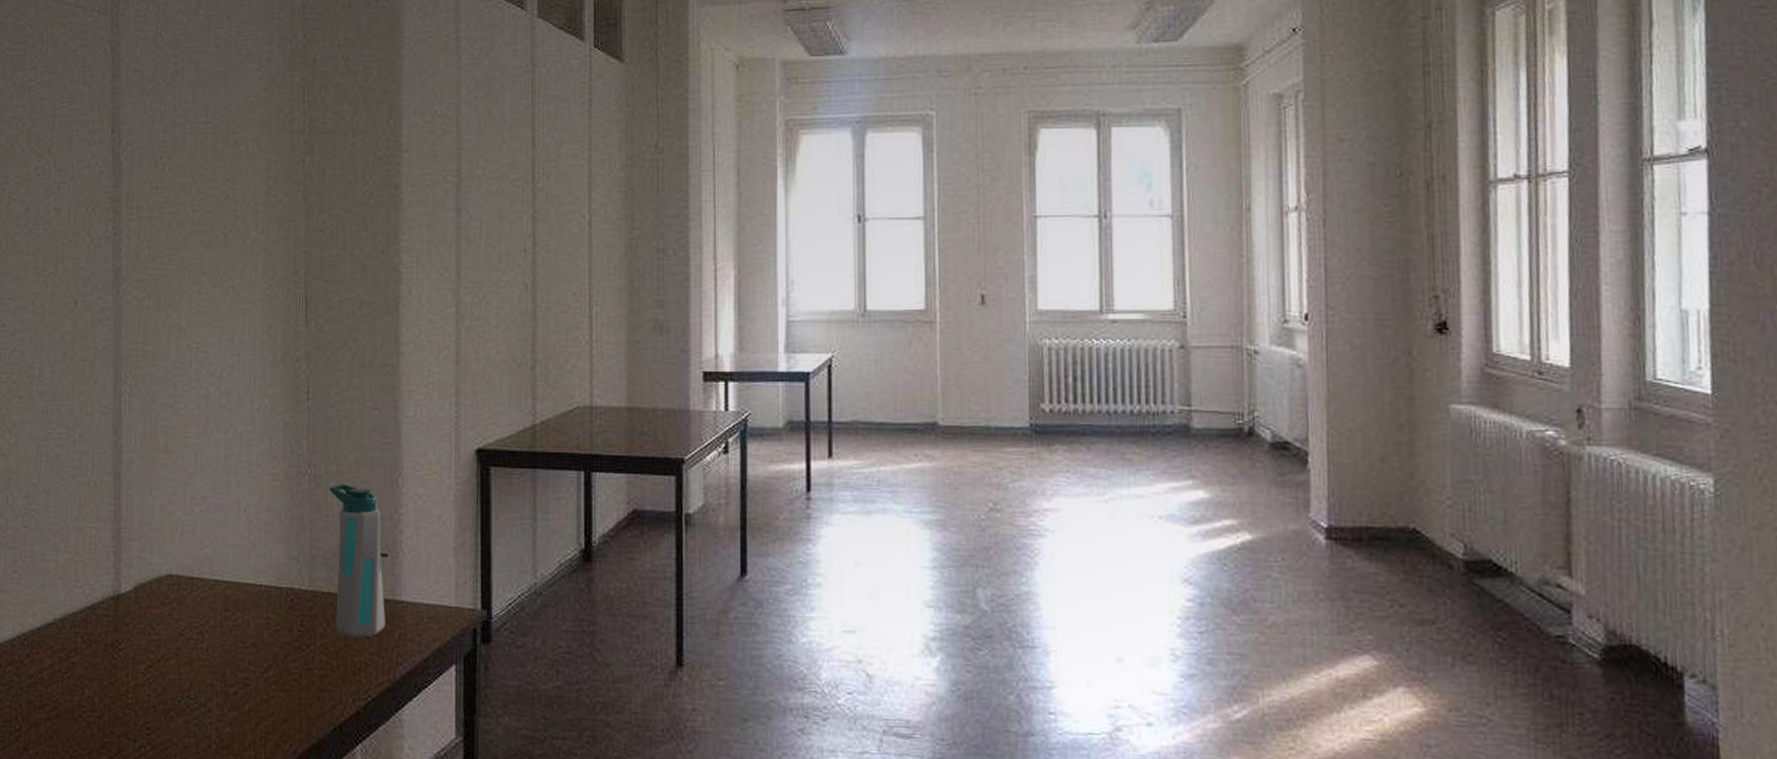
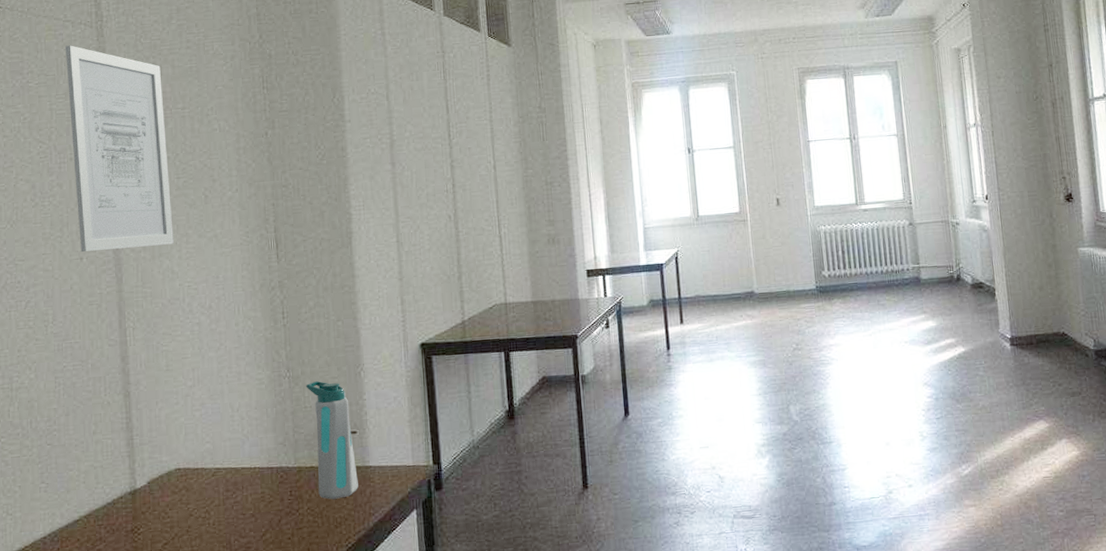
wall art: none [74,37,184,294] -> present [66,45,174,252]

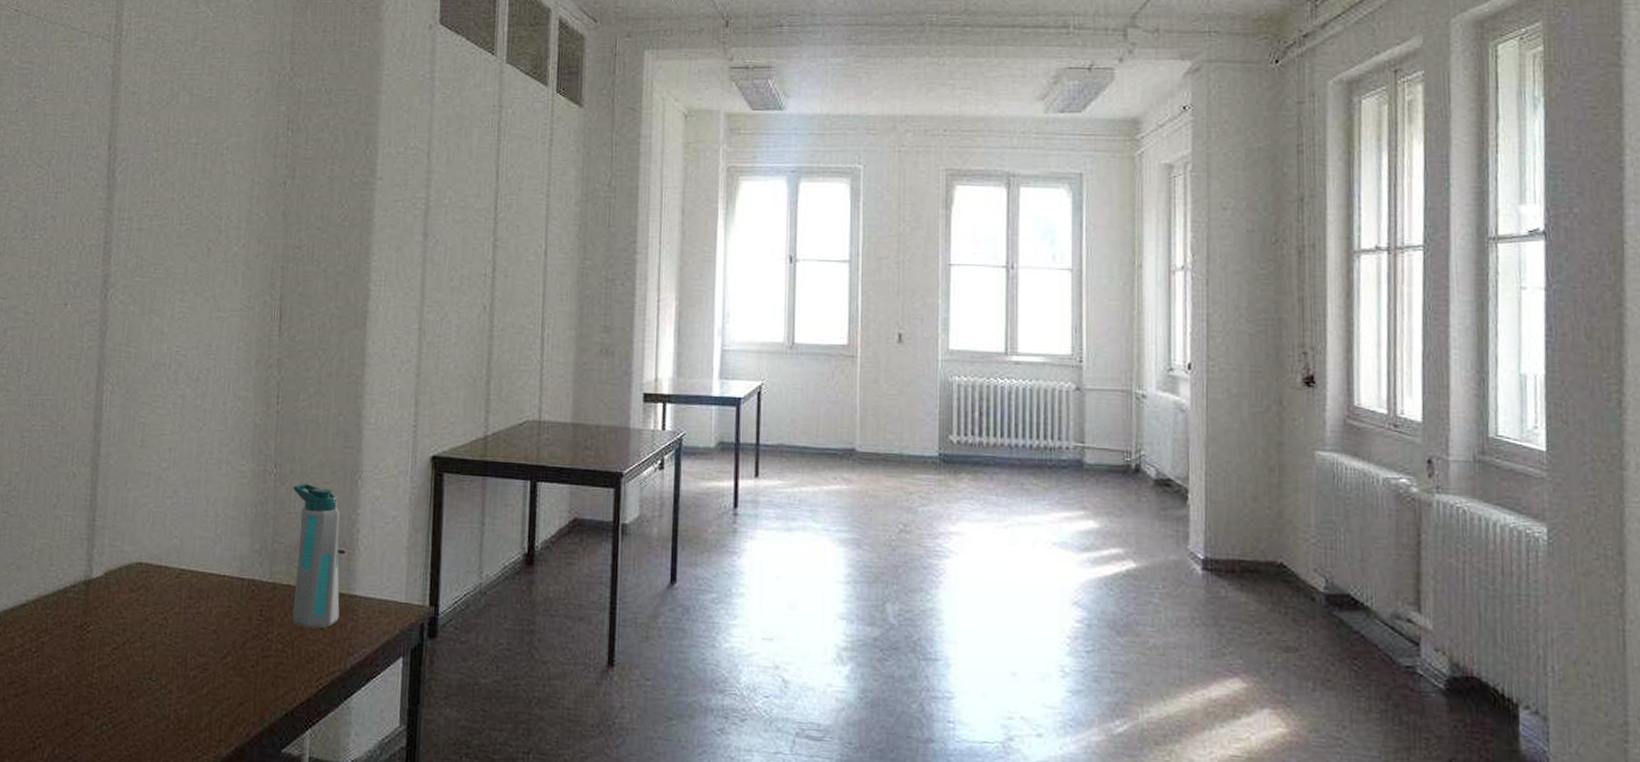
wall art: present [66,45,174,252] -> none [66,60,177,300]

